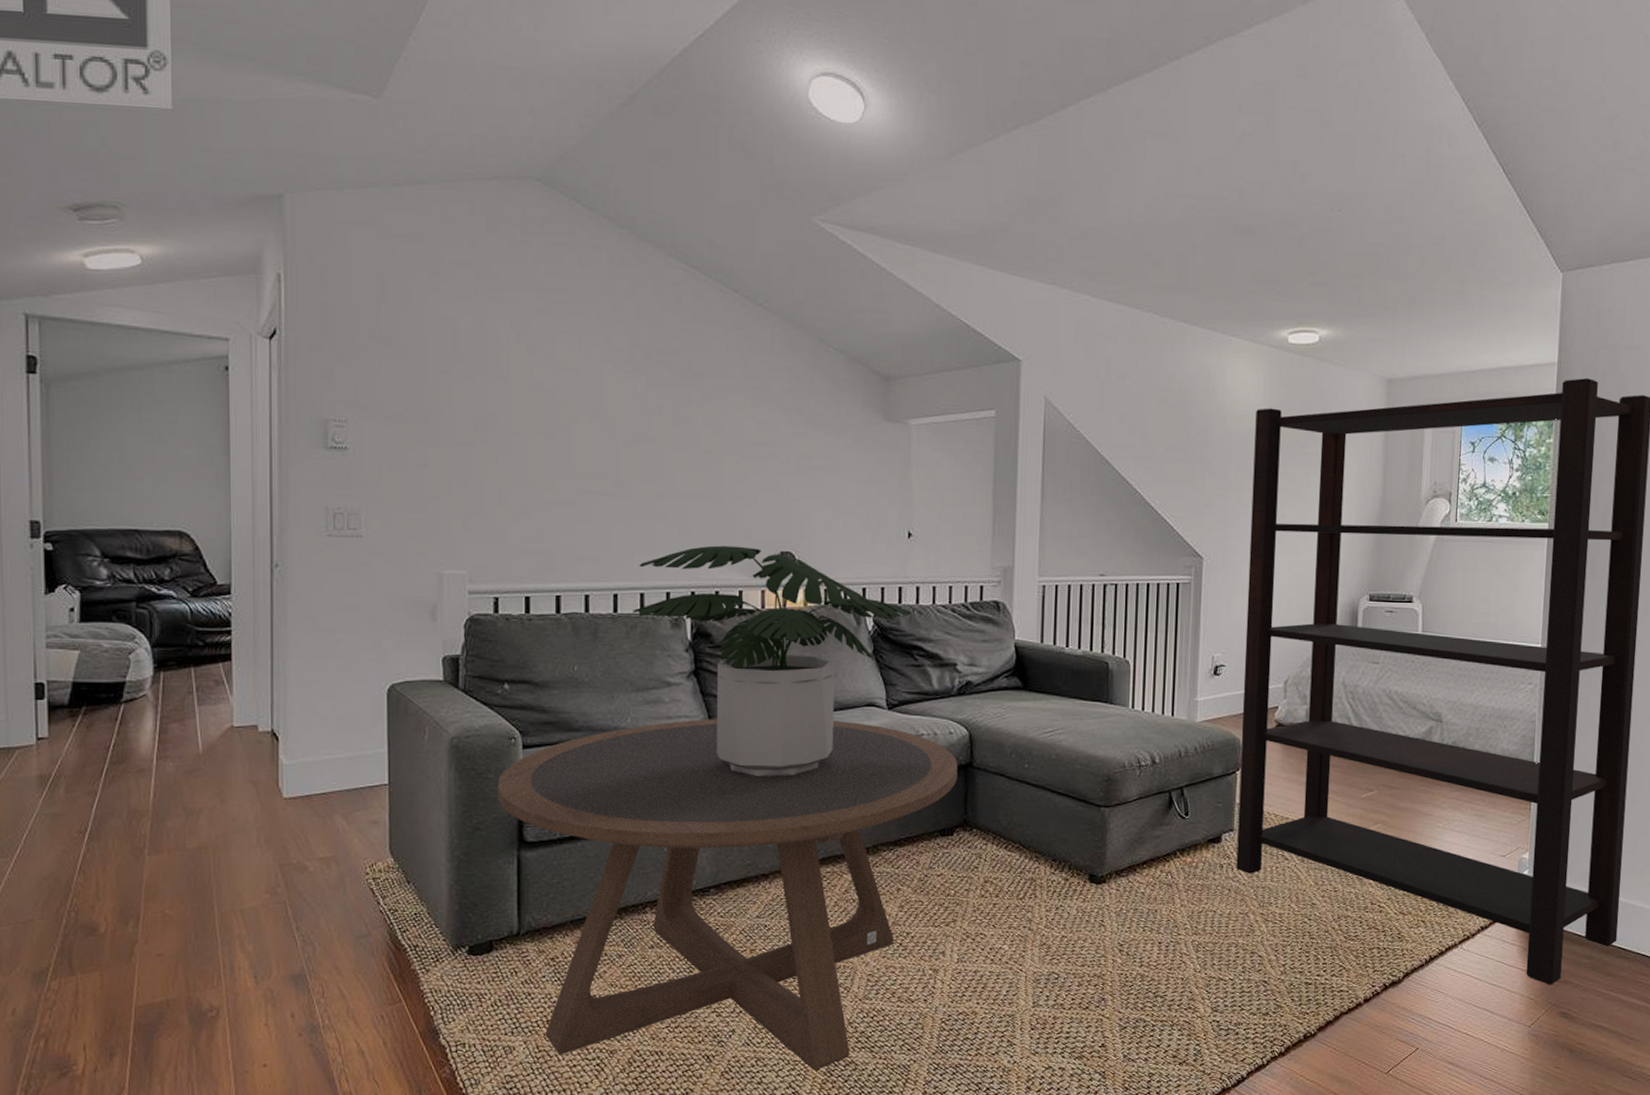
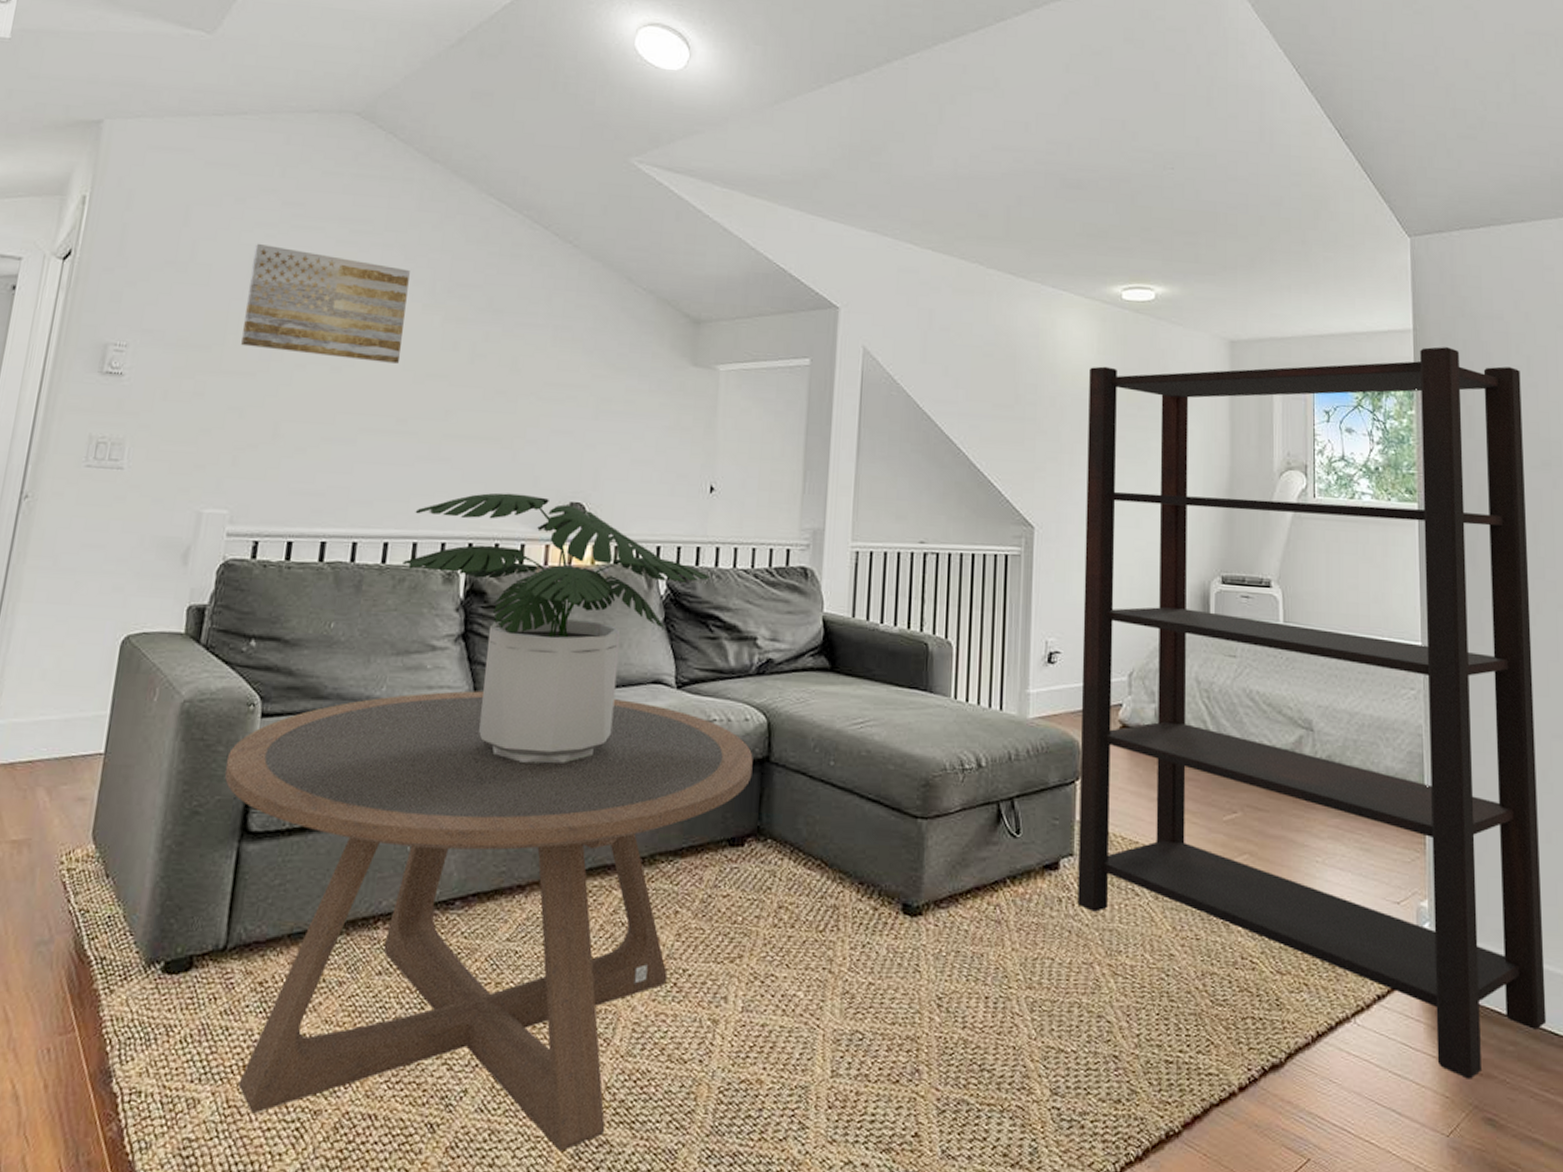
wall art: none [454,316,608,429] -> present [241,243,410,364]

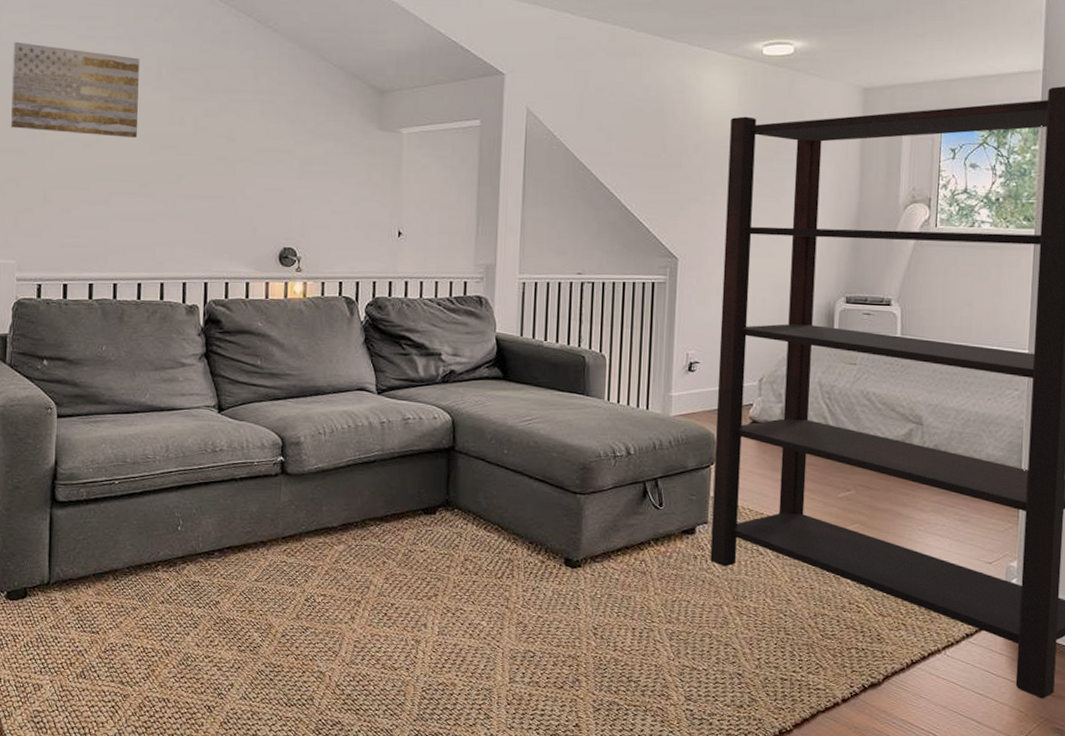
coffee table: present [224,690,753,1152] -> none [34,397,441,728]
potted plant: present [402,492,711,764] -> none [154,241,402,452]

